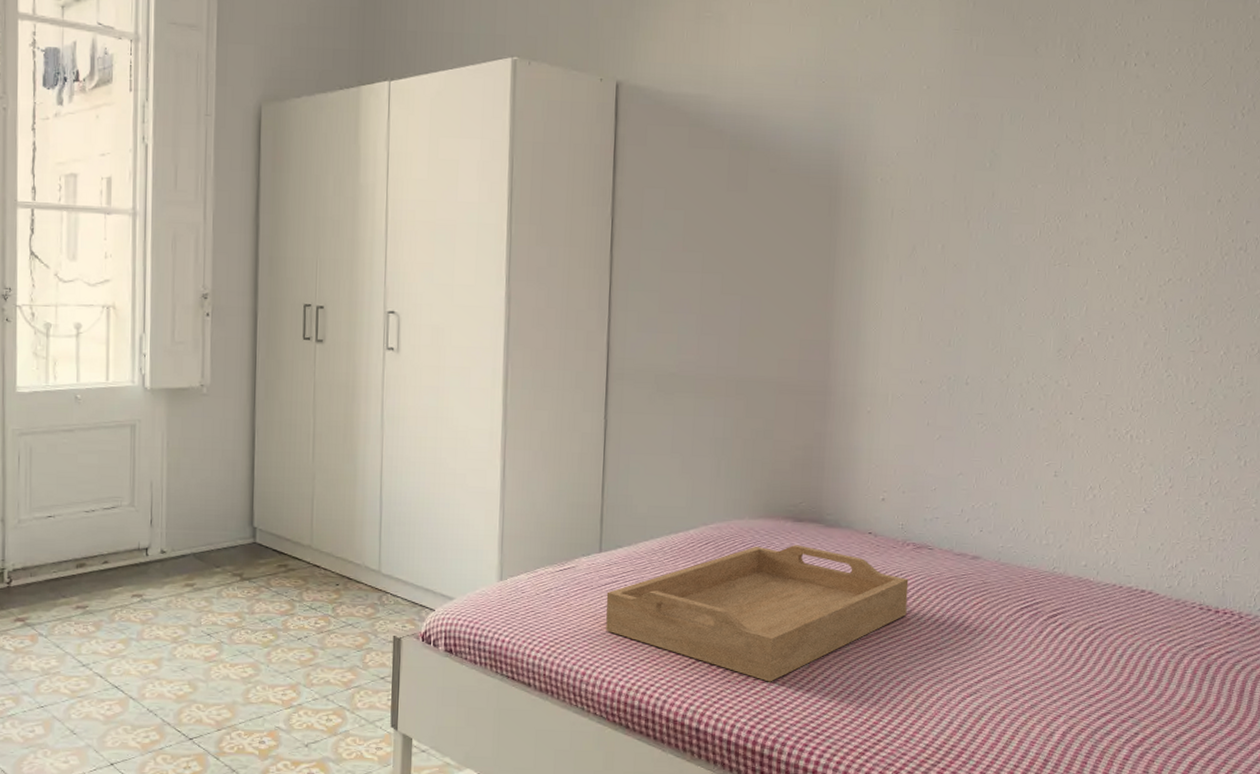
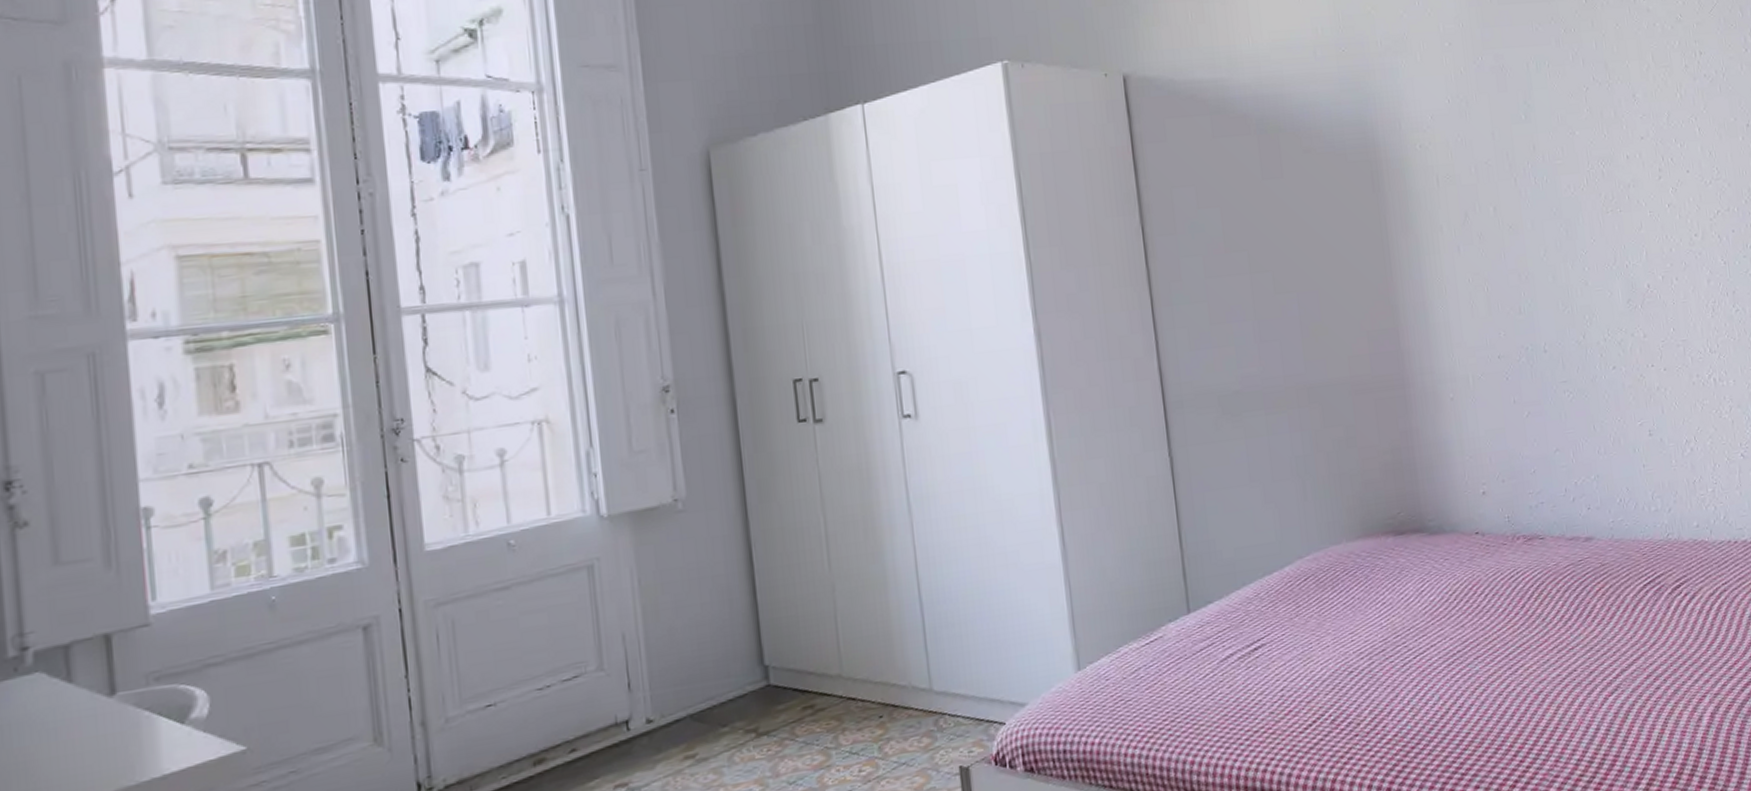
serving tray: present [606,545,909,682] -> none [1203,561,1531,727]

